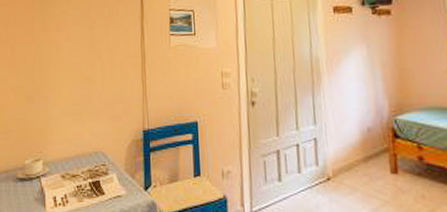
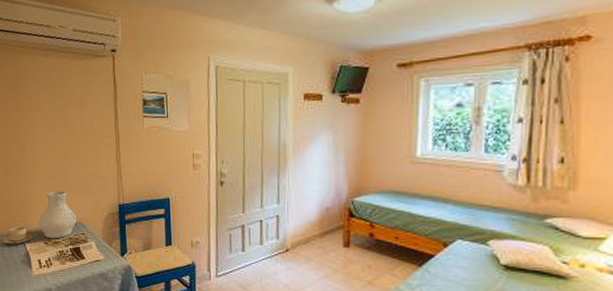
vase: none [56,116,98,172] -> present [38,191,77,239]

